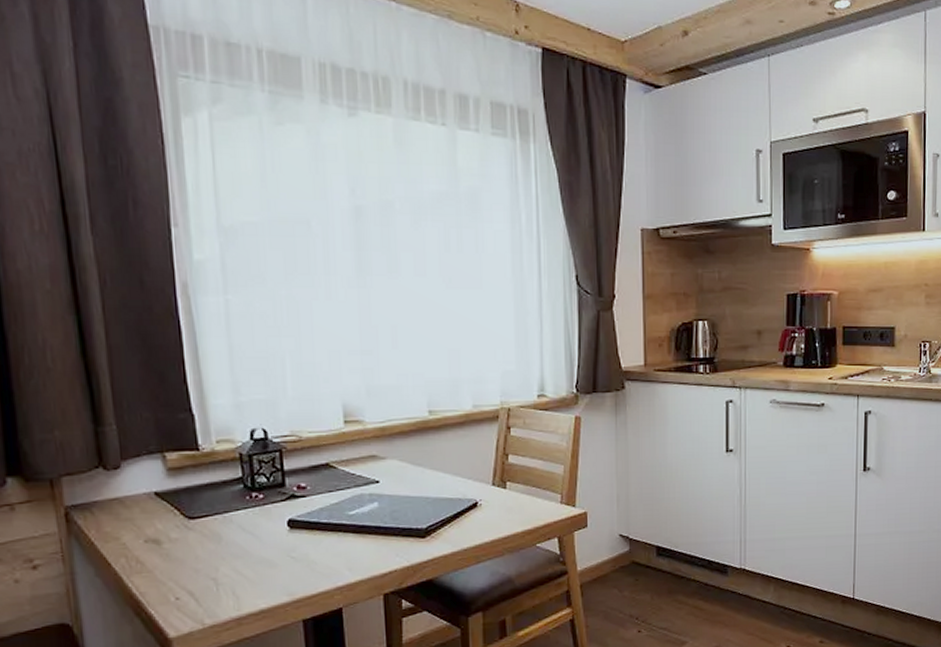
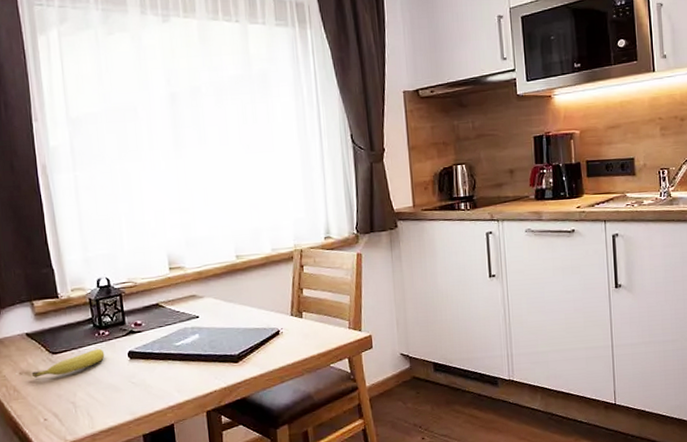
fruit: none [160,515,258,547] -> present [31,348,105,378]

